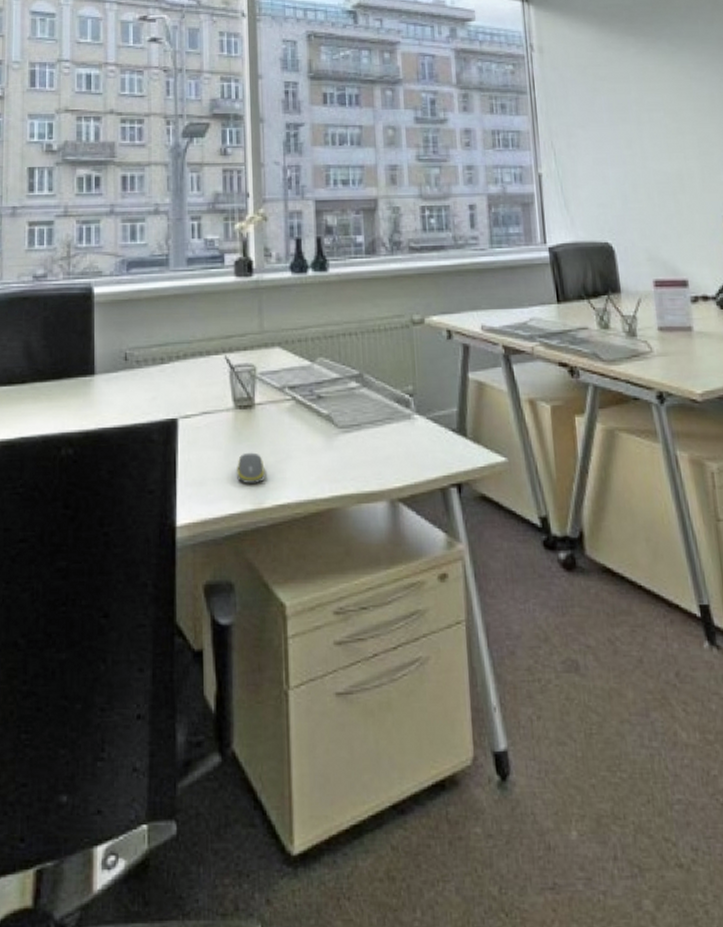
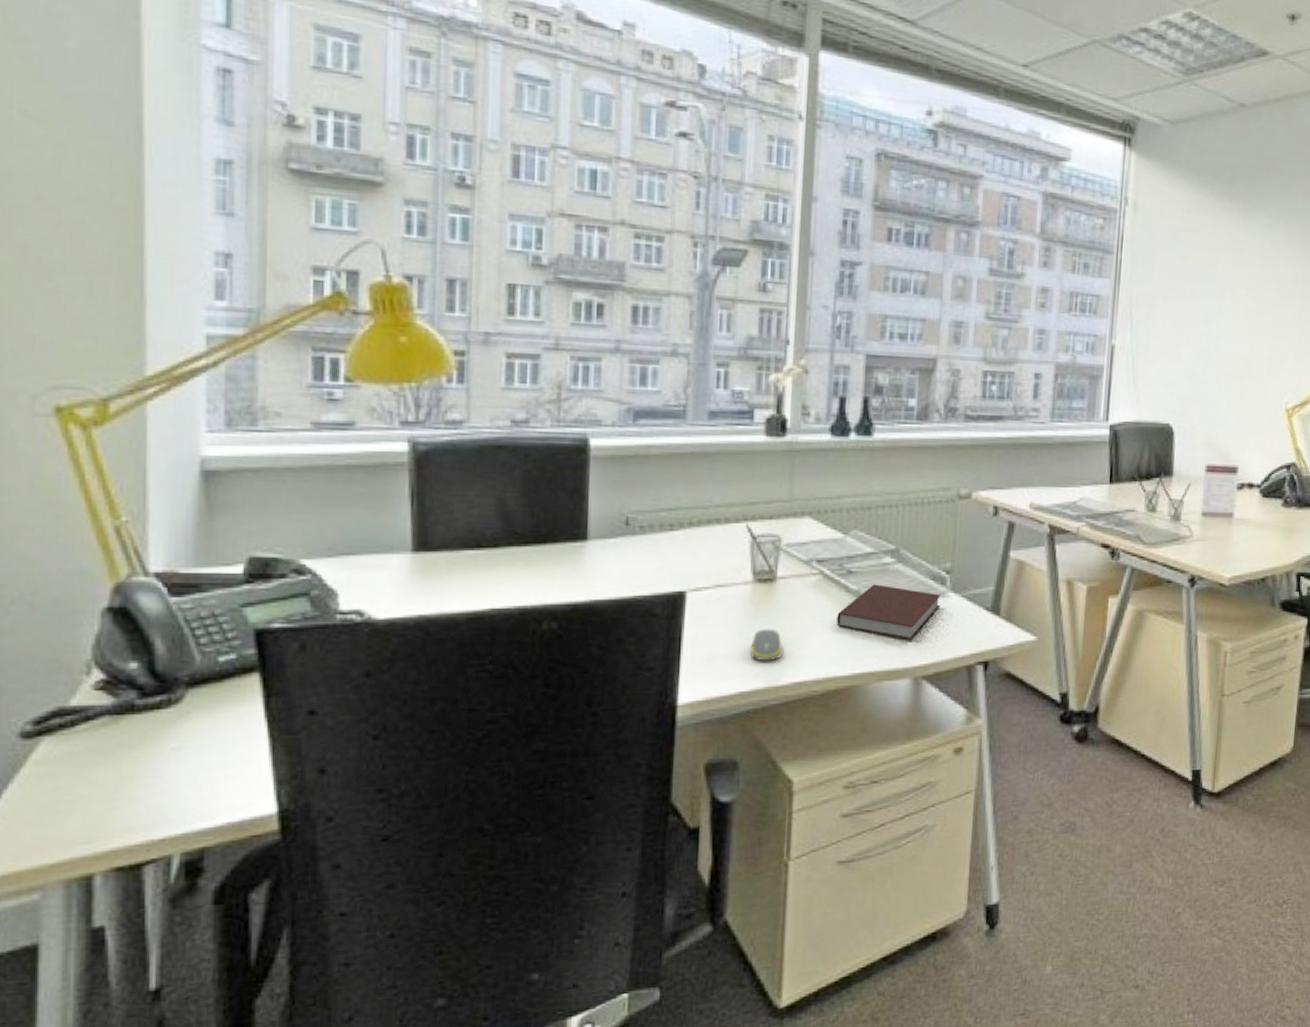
notebook: none [312,408,407,462] -> present [836,584,941,640]

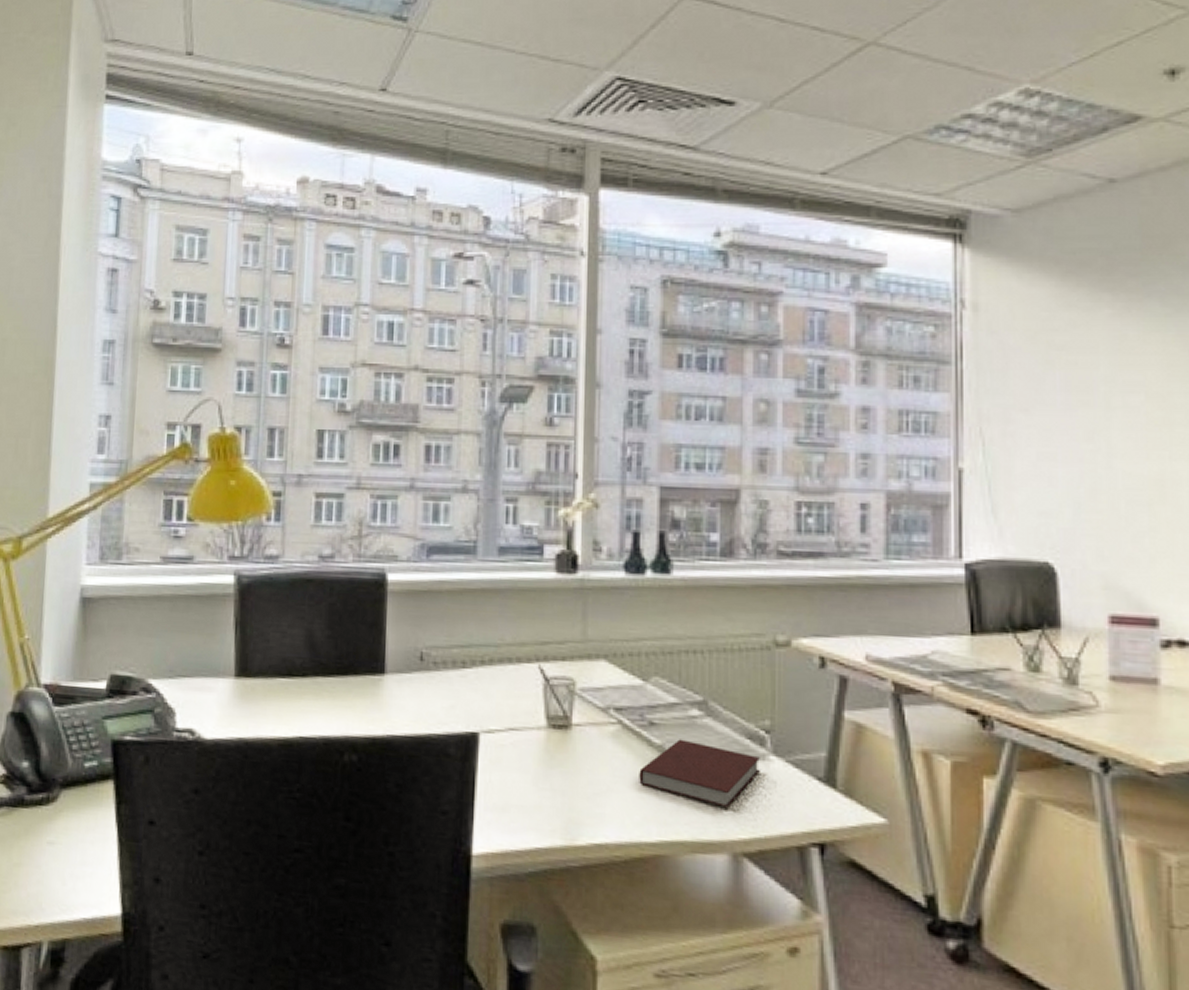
computer mouse: present [750,628,783,661] -> none [546,779,580,817]

